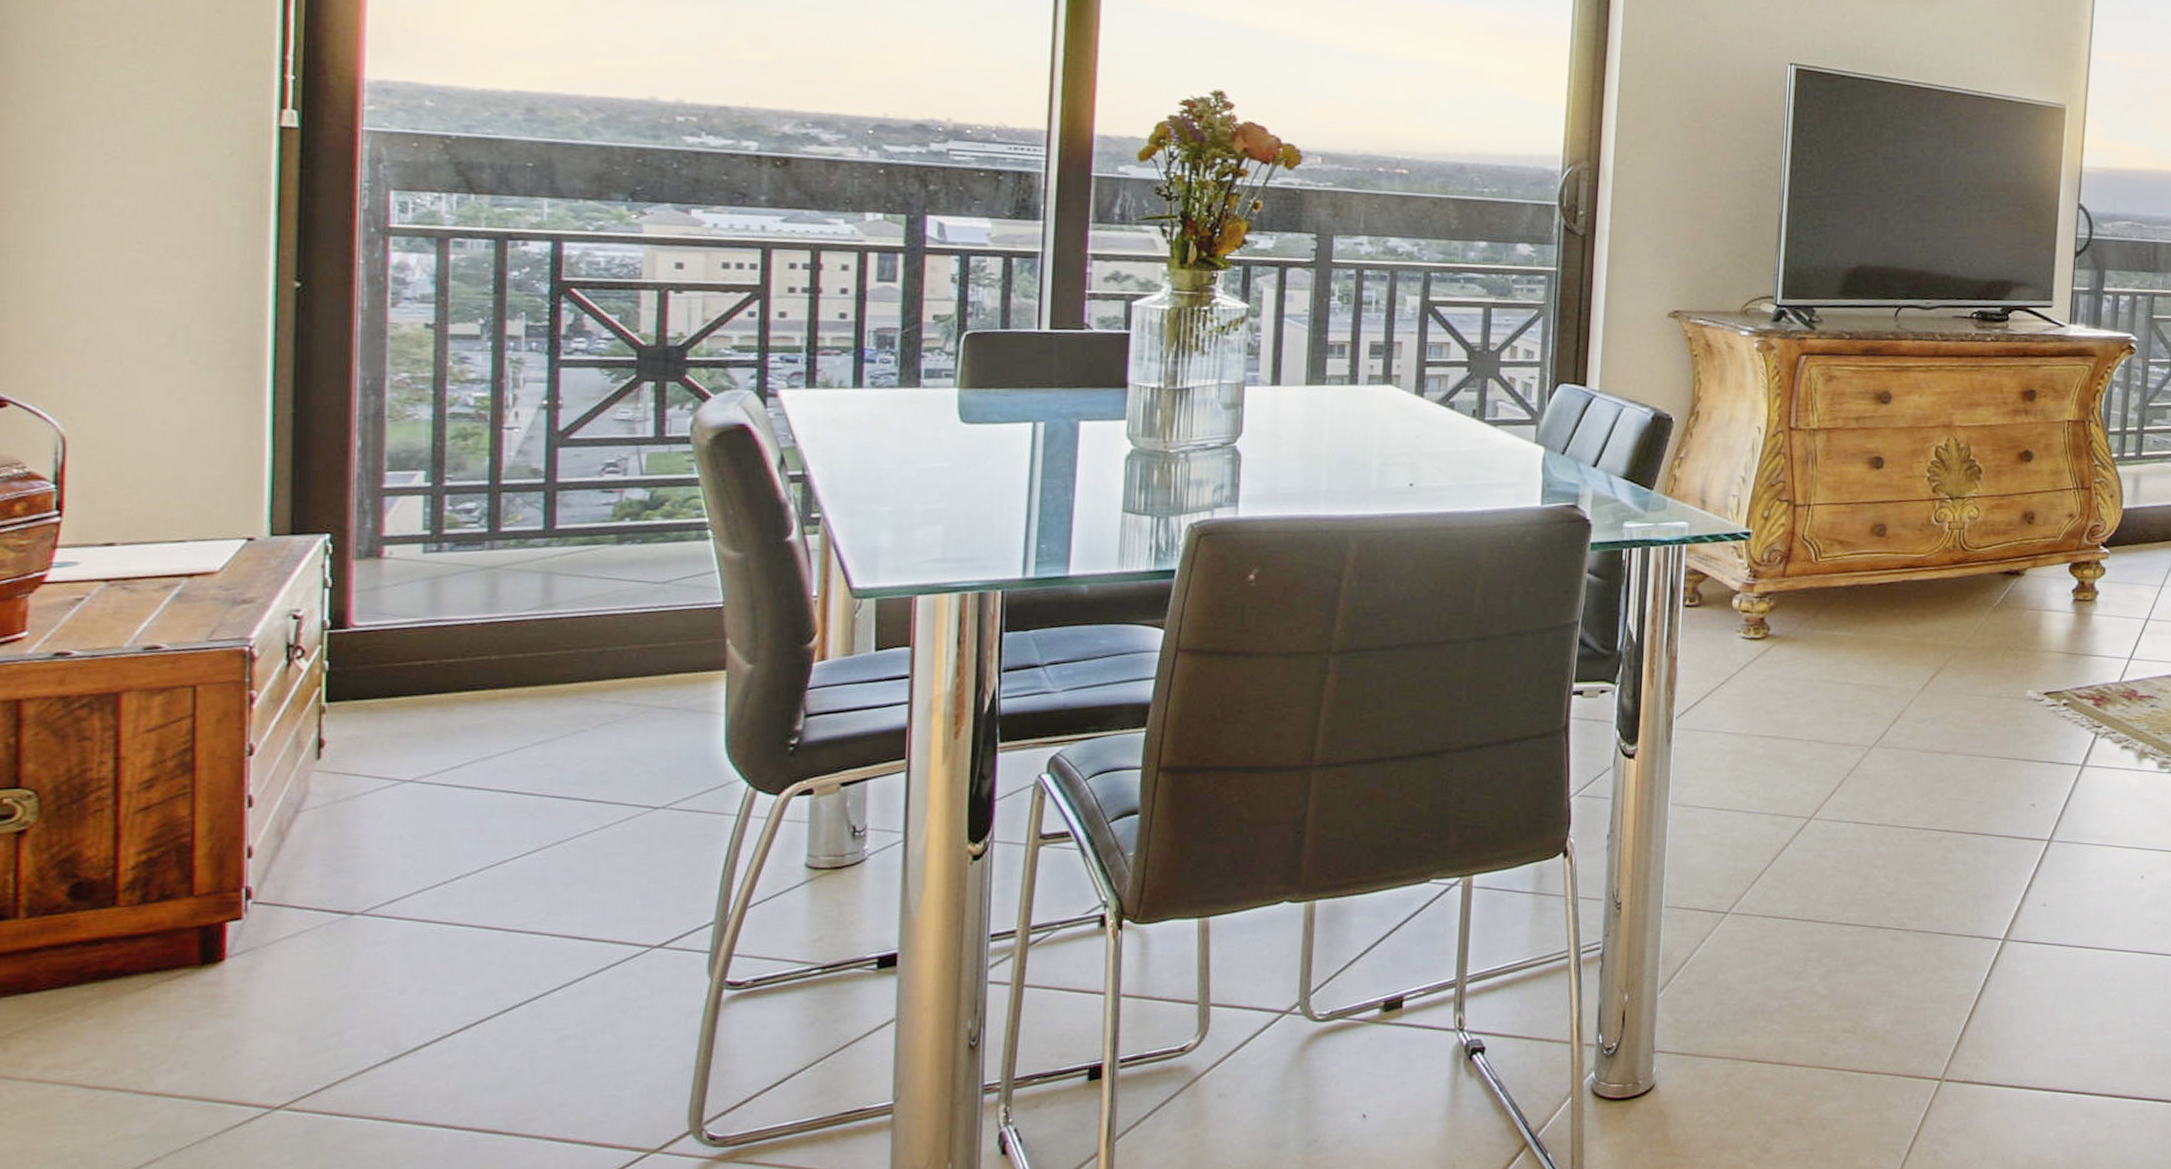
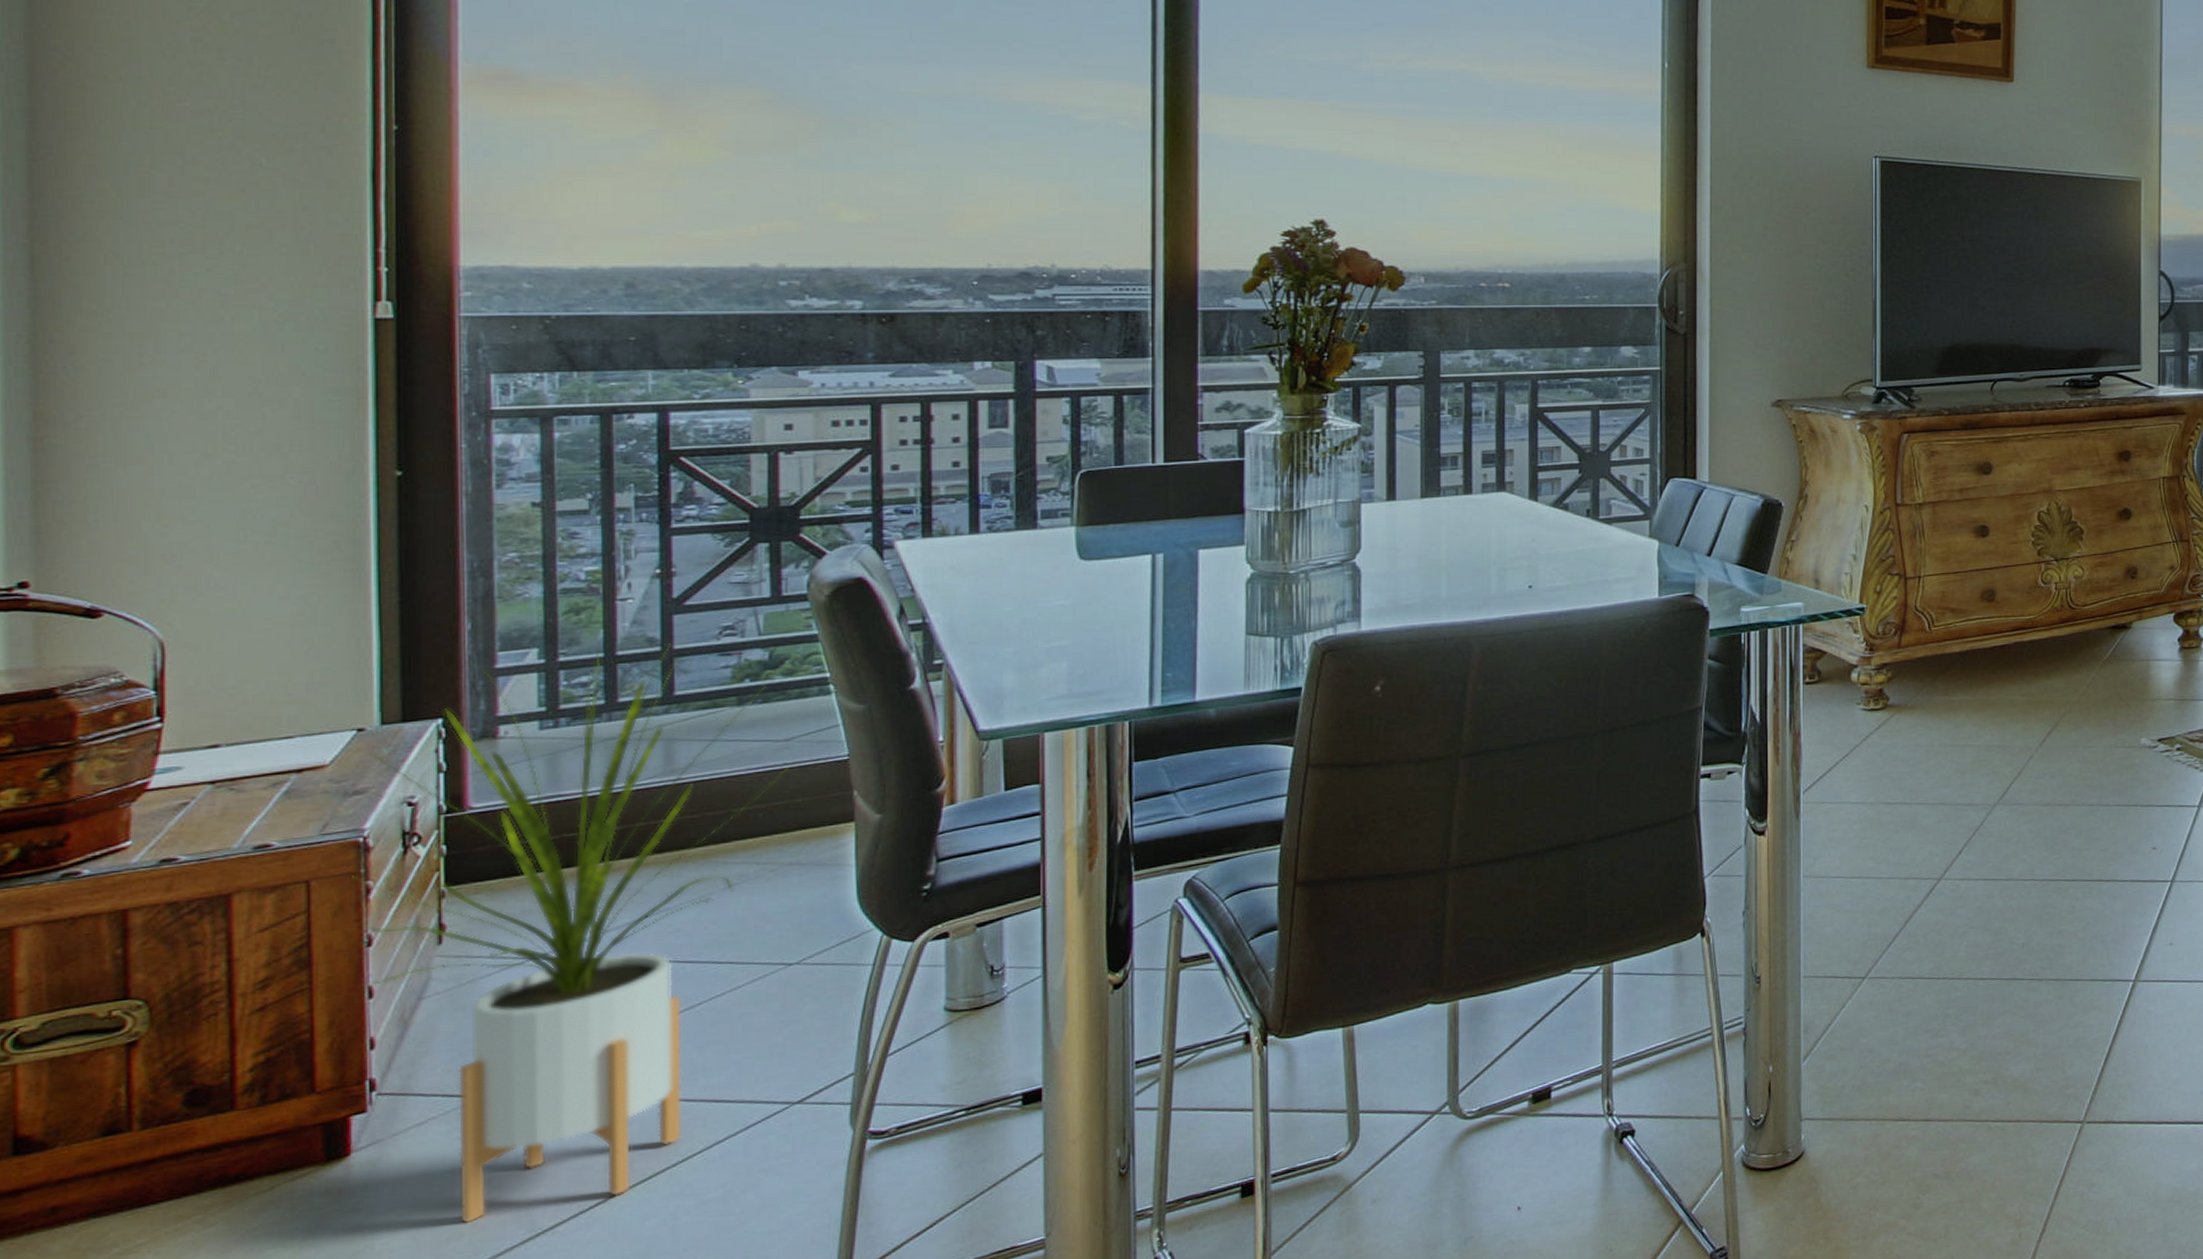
house plant: none [237,476,668,1038] -> present [352,643,792,1224]

